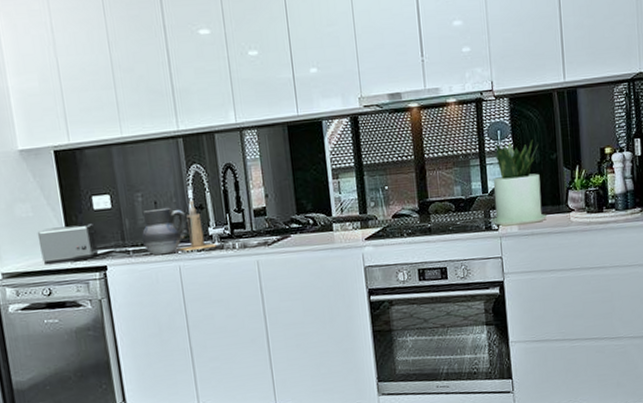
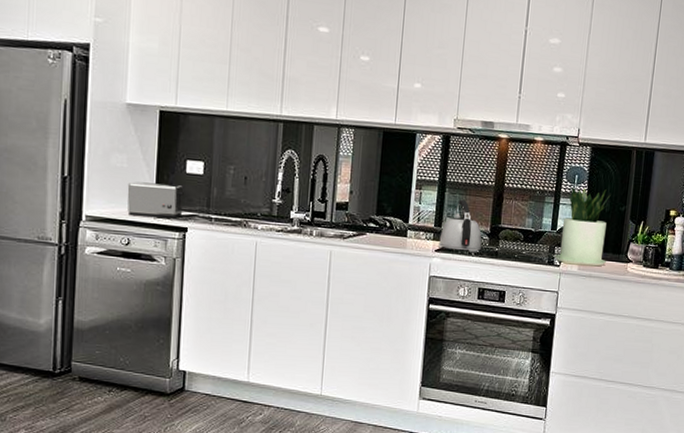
ceramic jug: present [141,208,187,256] -> none [225,183,273,229]
soap dispenser: present [175,200,217,251] -> none [255,182,295,231]
kettle: none [367,180,413,237] -> present [439,199,482,253]

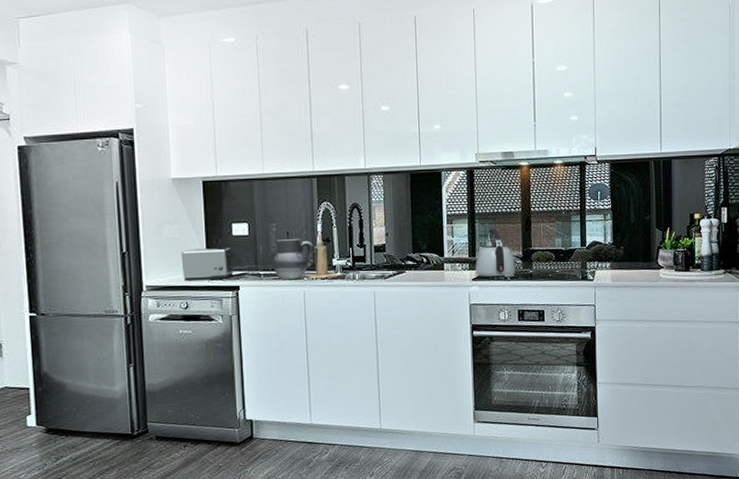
ceramic jug: none [225,183,273,229] -> present [272,239,314,280]
soap dispenser: none [255,182,295,231] -> present [301,233,339,278]
planter: present [554,186,611,267] -> none [587,202,639,278]

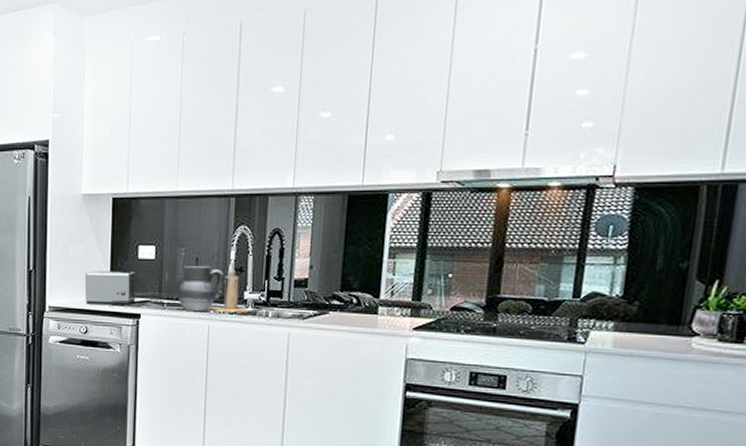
kettle: present [475,228,516,278] -> none [417,266,475,330]

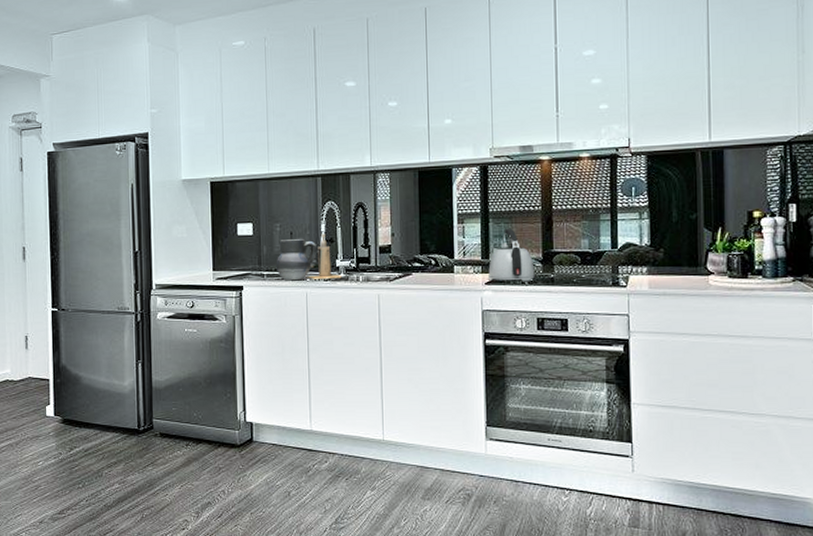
toaster: present [84,271,137,306] -> none [188,248,238,281]
kettle: none [417,266,475,330] -> present [488,228,535,282]

